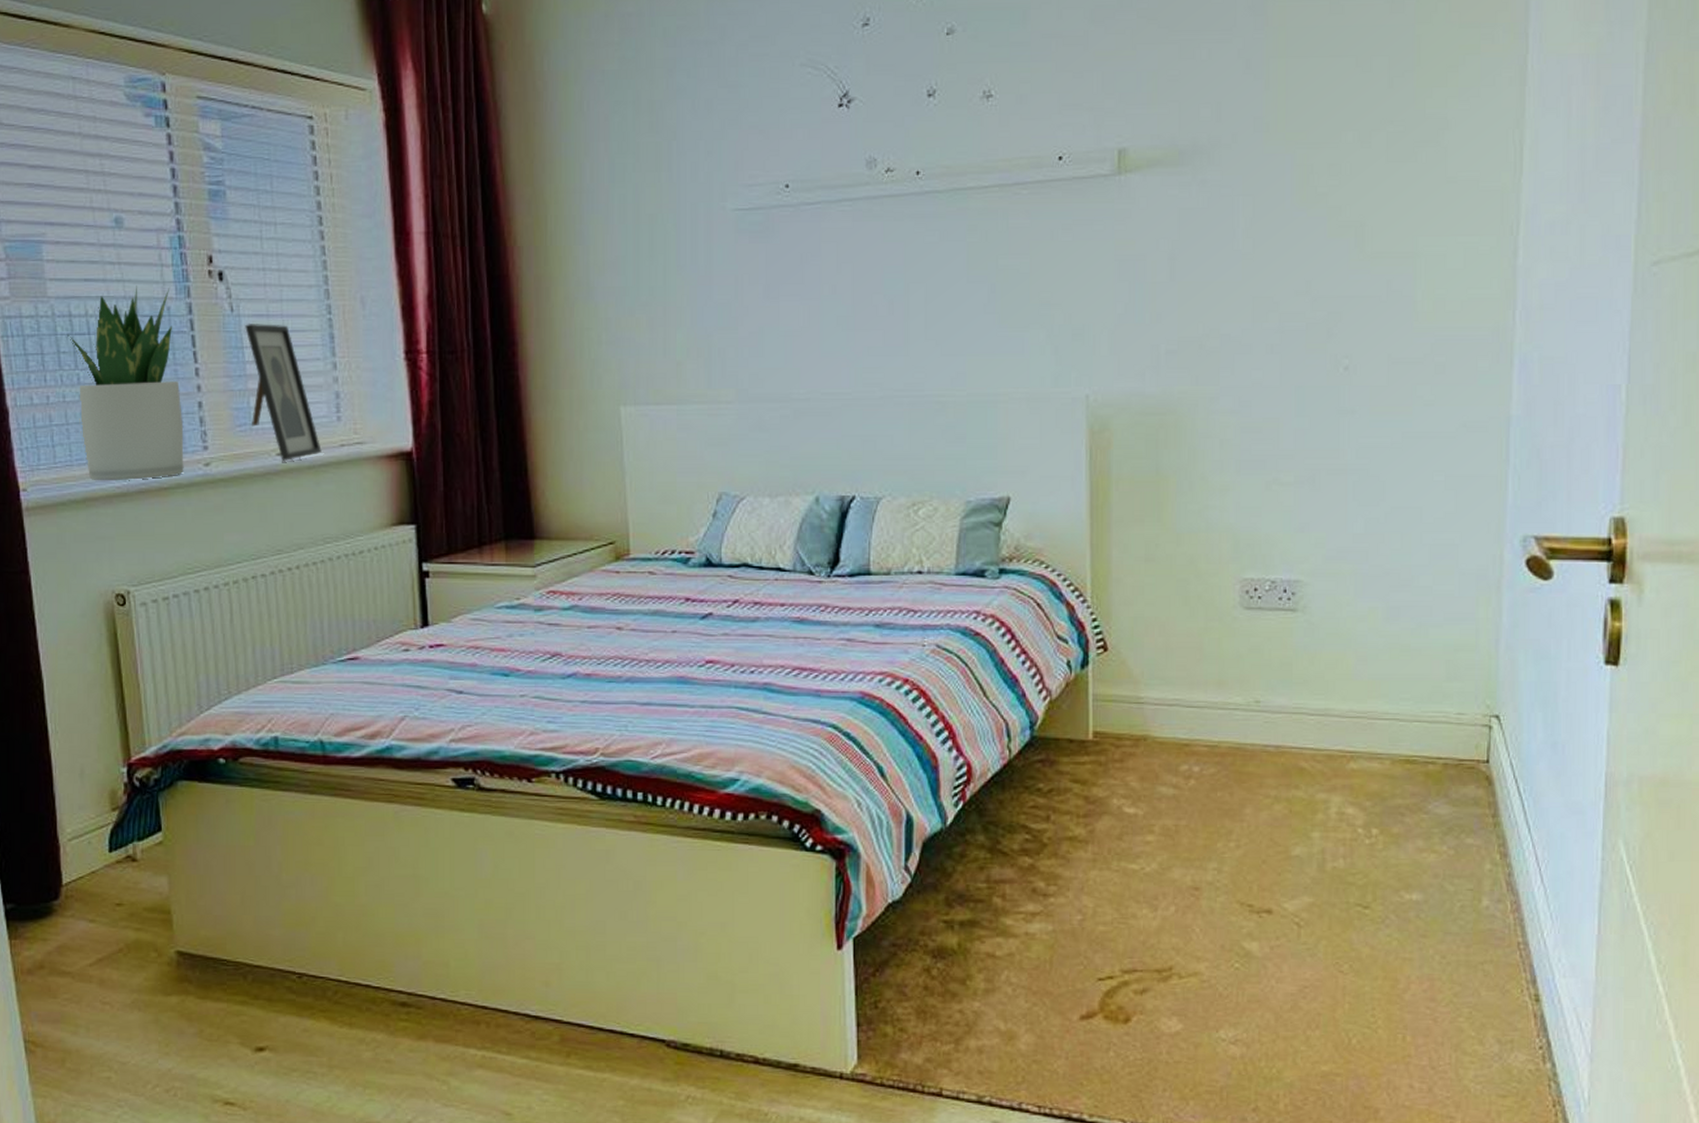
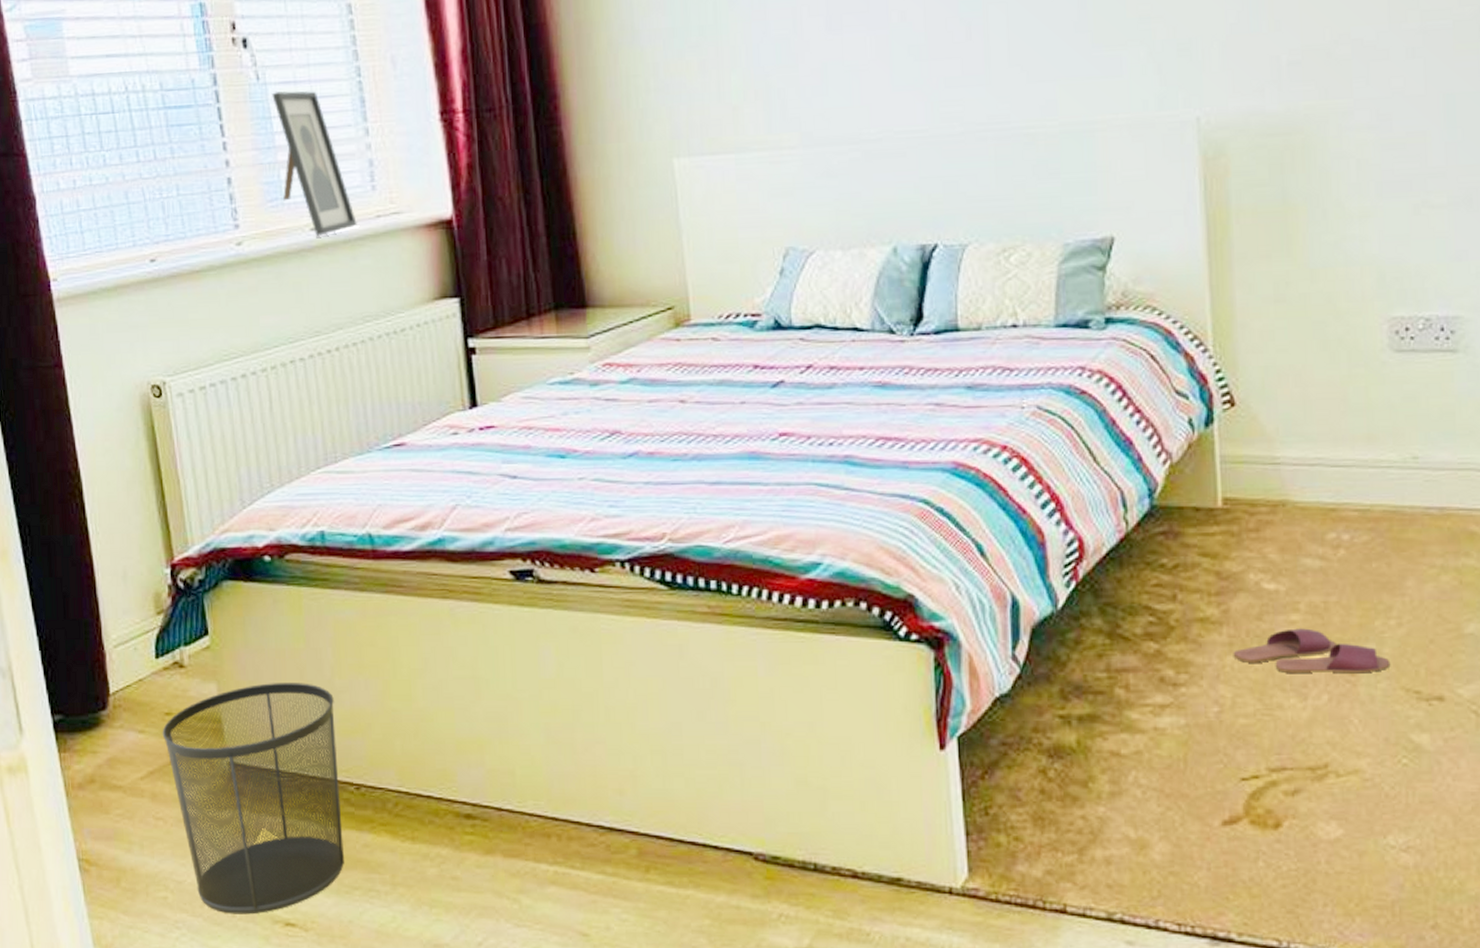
planter: present [67,285,184,481] -> none [91,58,216,267]
waste bin: none [112,877,284,1094] -> present [162,683,344,915]
slippers: none [1096,848,1229,887] -> present [1233,628,1391,673]

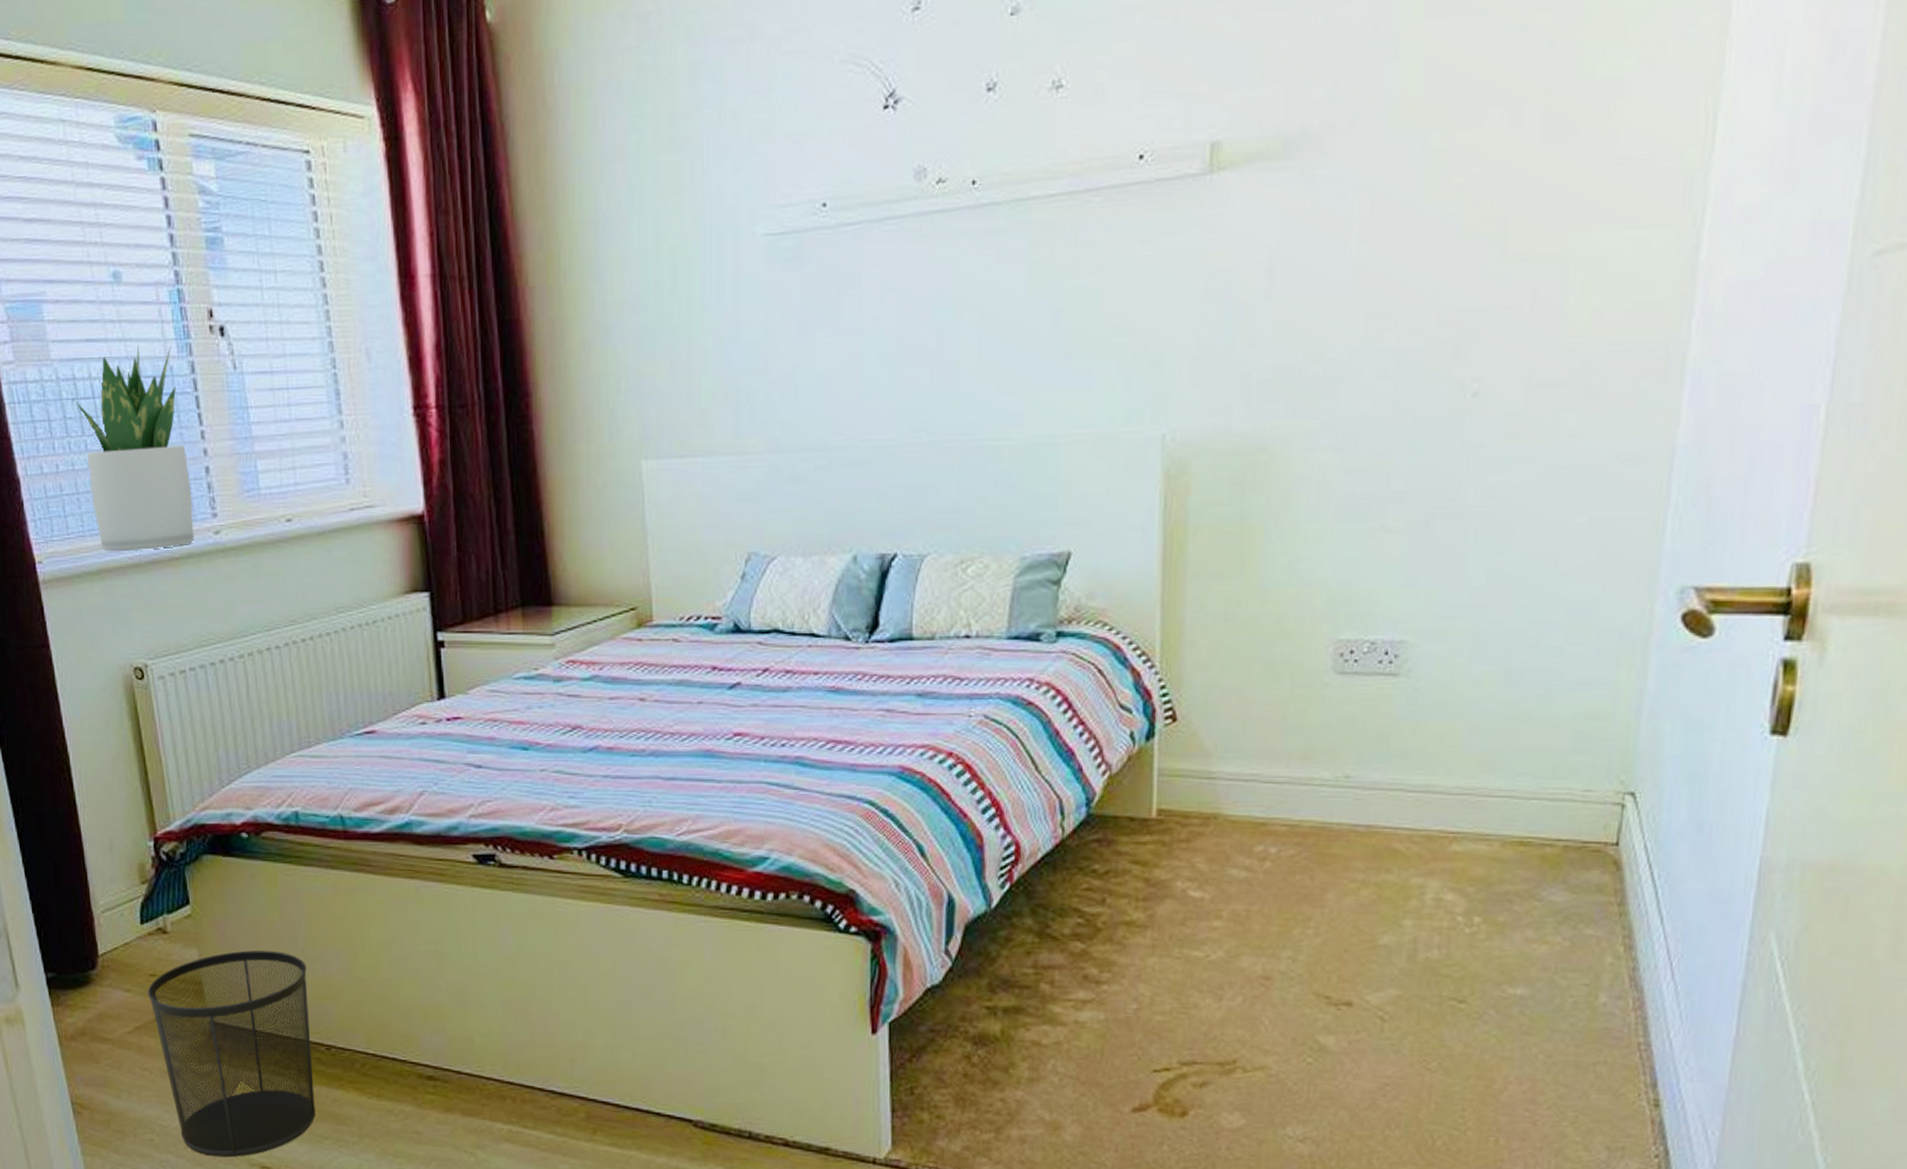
planter: none [91,58,216,267] -> present [72,344,195,552]
picture frame: present [272,91,357,236] -> none [249,380,331,527]
slippers: present [1233,628,1391,673] -> none [1155,934,1305,977]

